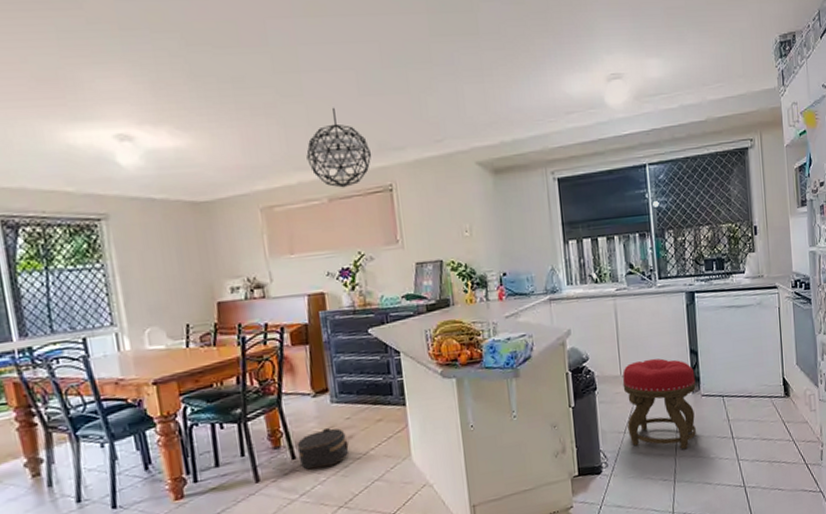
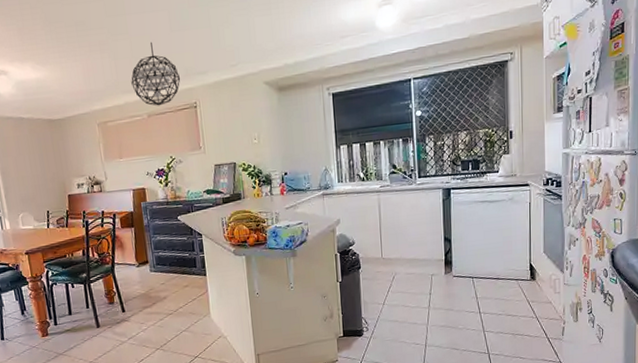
hat box: present [296,427,349,470] -> none [125,289,164,321]
stool: present [622,358,696,450] -> none [383,244,448,321]

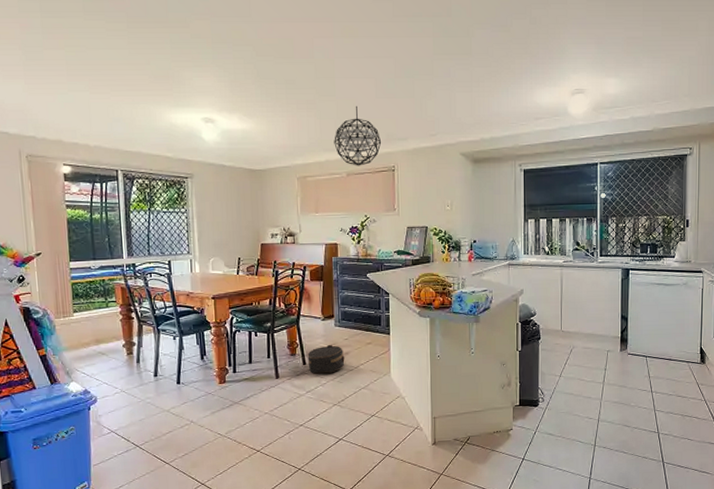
hat box: none [125,289,164,321] -> present [307,344,345,374]

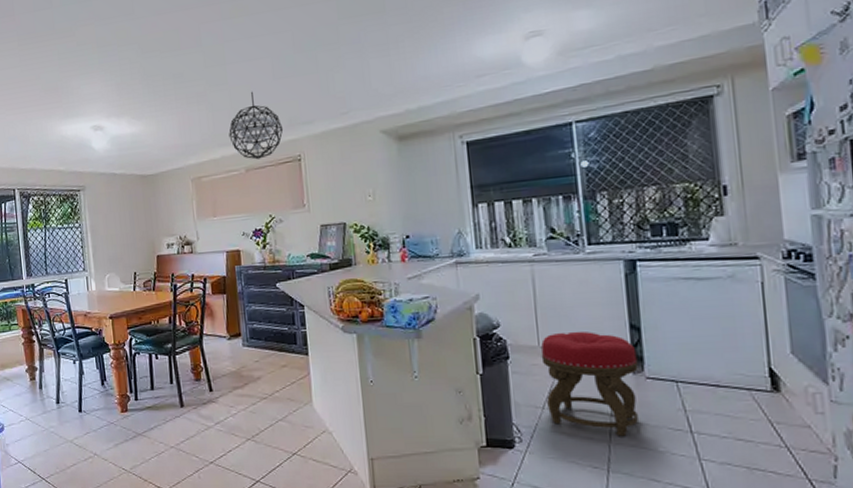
hat box: present [307,344,345,374] -> none [213,367,257,402]
stool: none [562,319,624,396] -> present [541,331,638,437]

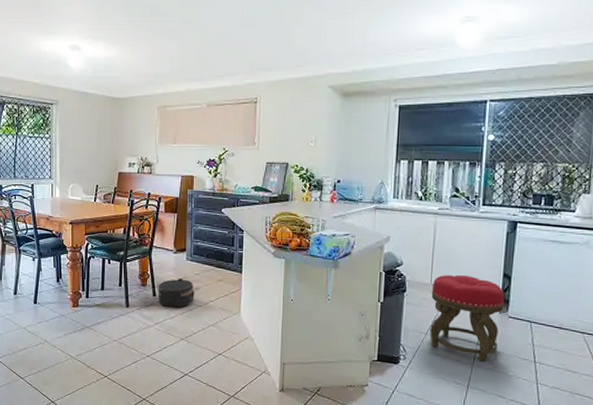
hat box: none [213,367,257,402] -> present [158,278,195,307]
pendant light: present [229,91,284,160] -> none [196,33,245,97]

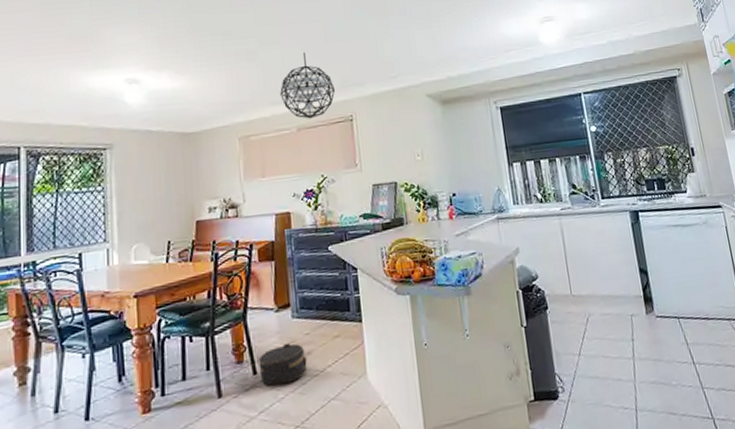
pendant light: none [196,33,245,97] -> present [280,52,336,119]
stool: present [430,274,505,362] -> none [573,277,654,376]

